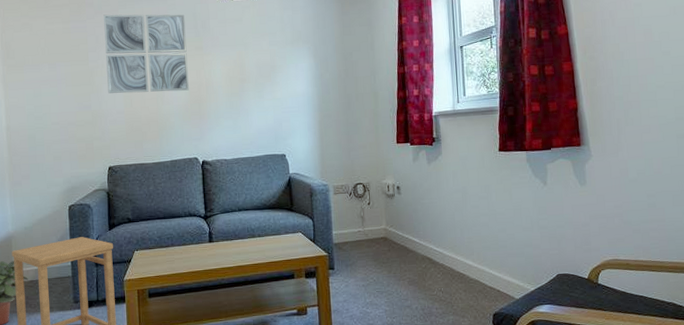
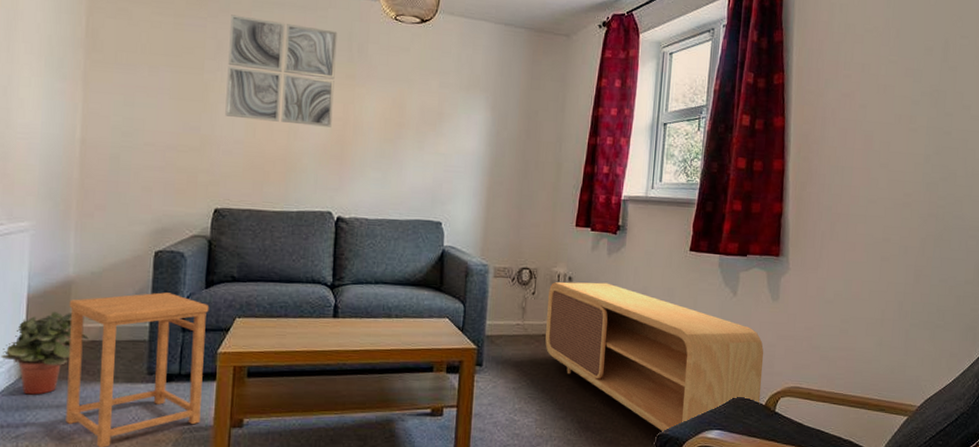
tv stand: none [381,187,583,312] -> present [545,282,764,433]

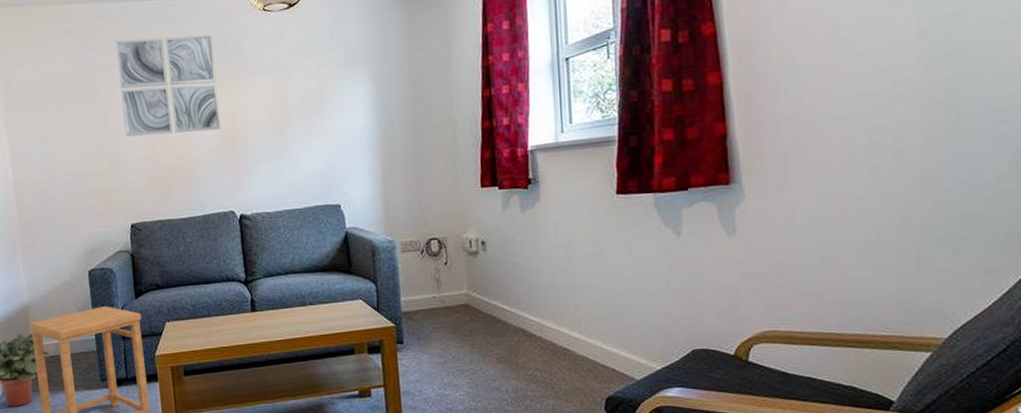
tv stand: present [545,282,764,433] -> none [462,242,728,396]

